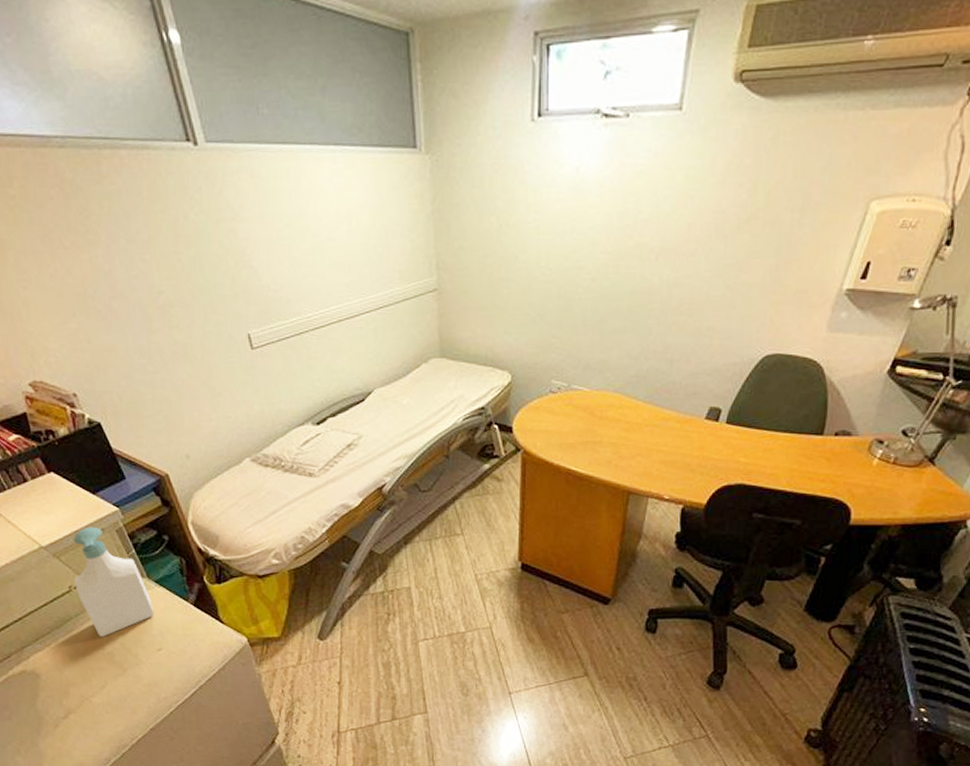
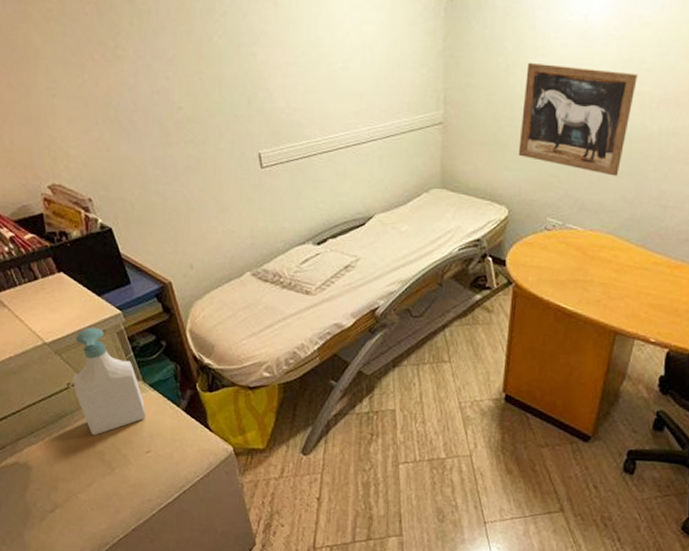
wall art: none [517,221,635,333] -> present [518,63,638,177]

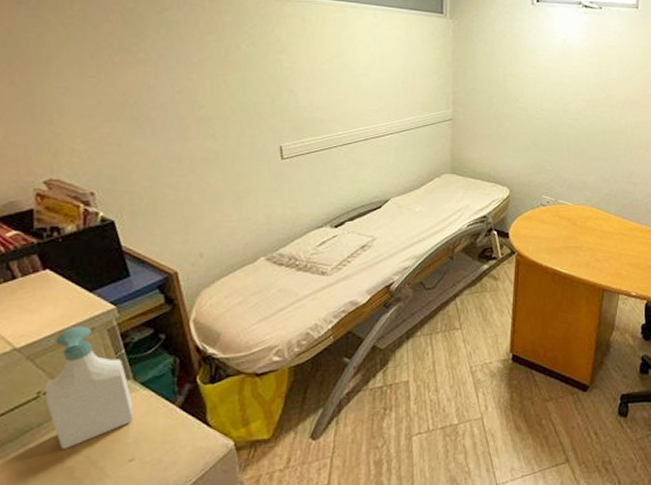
wall art: present [518,63,638,177] -> none [516,73,606,161]

